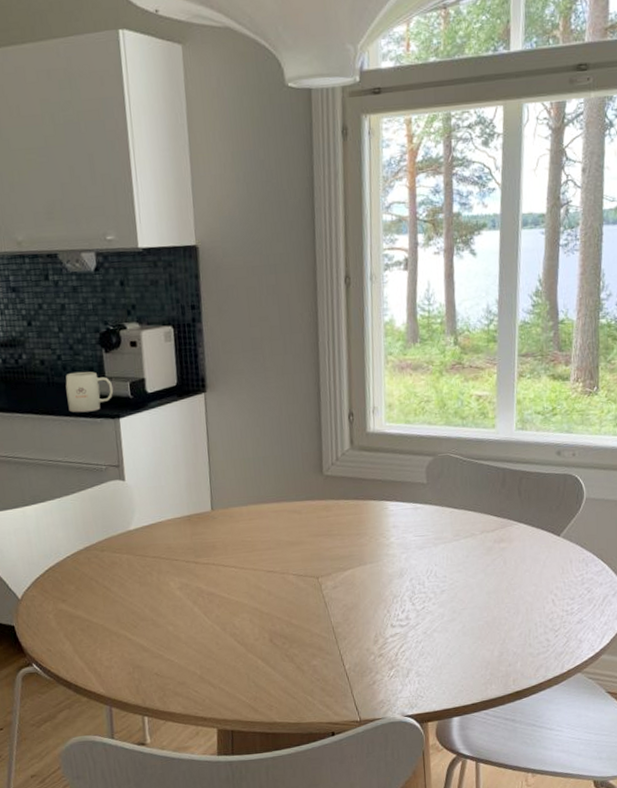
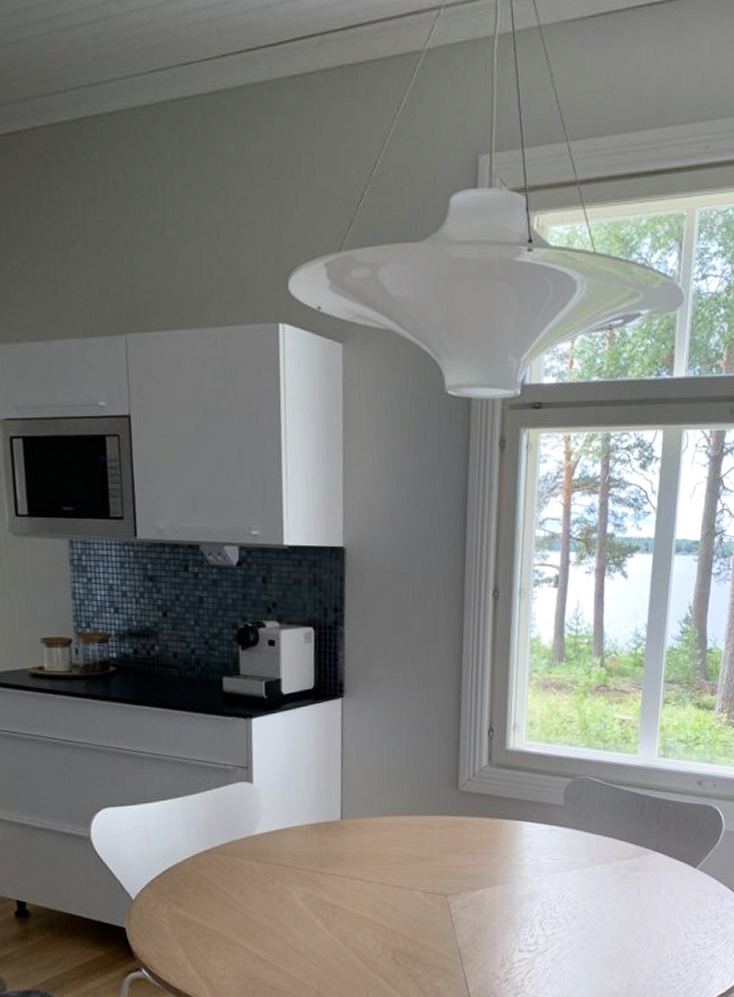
mug: present [65,371,114,413] -> none [198,667,248,710]

